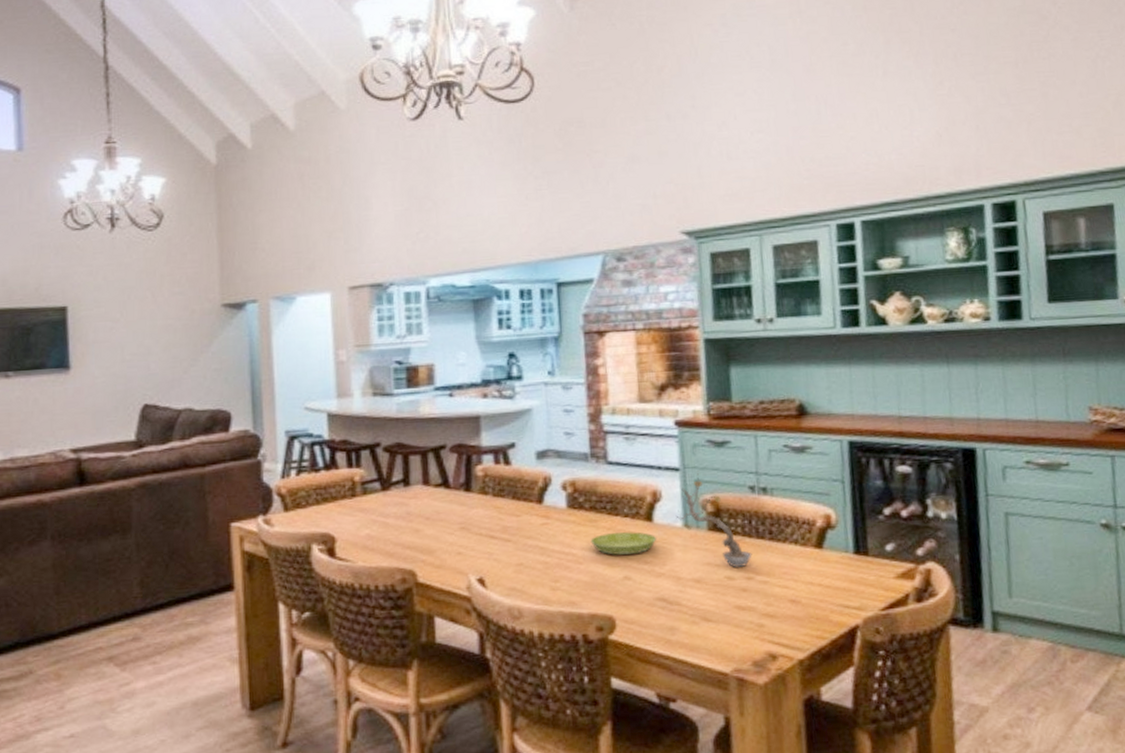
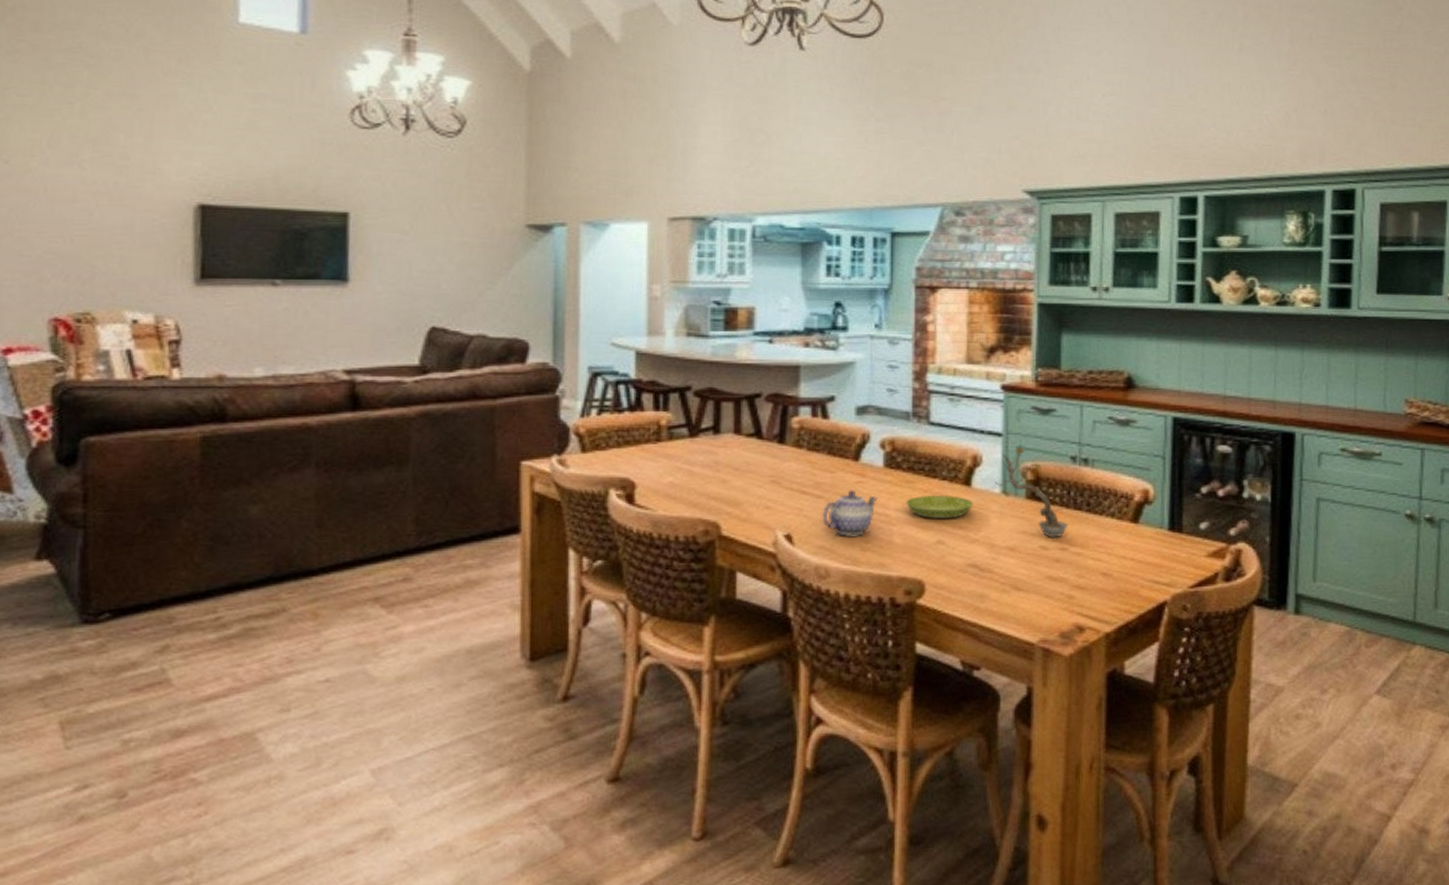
teapot: none [511,531,563,577] -> present [822,490,878,536]

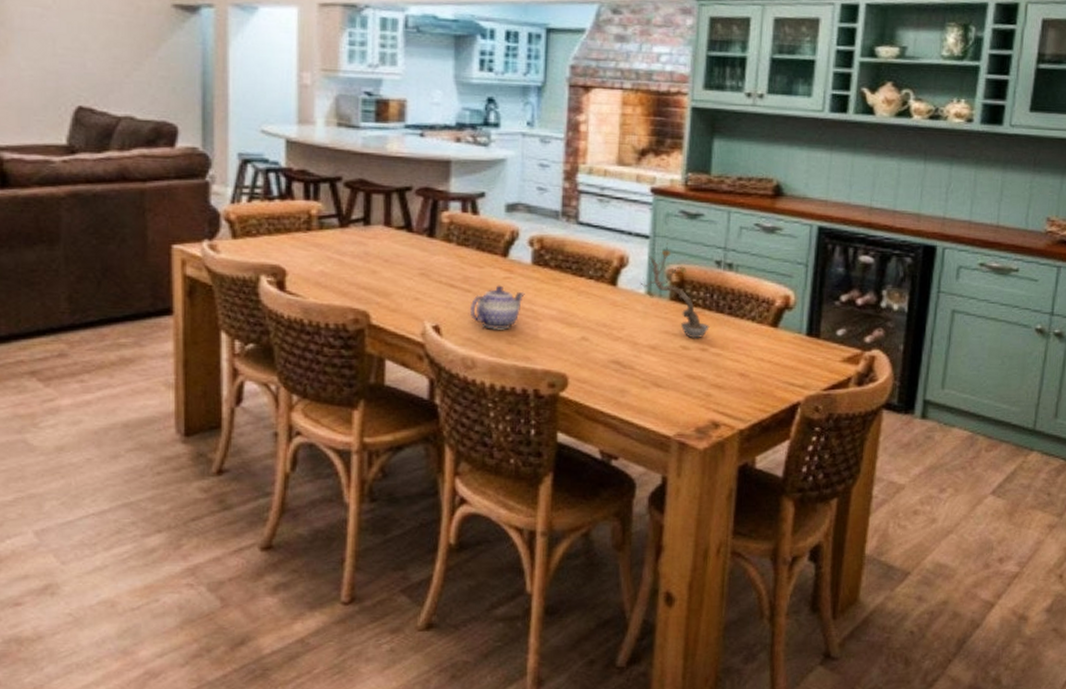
saucer: present [906,496,974,518] -> none [552,293,619,316]

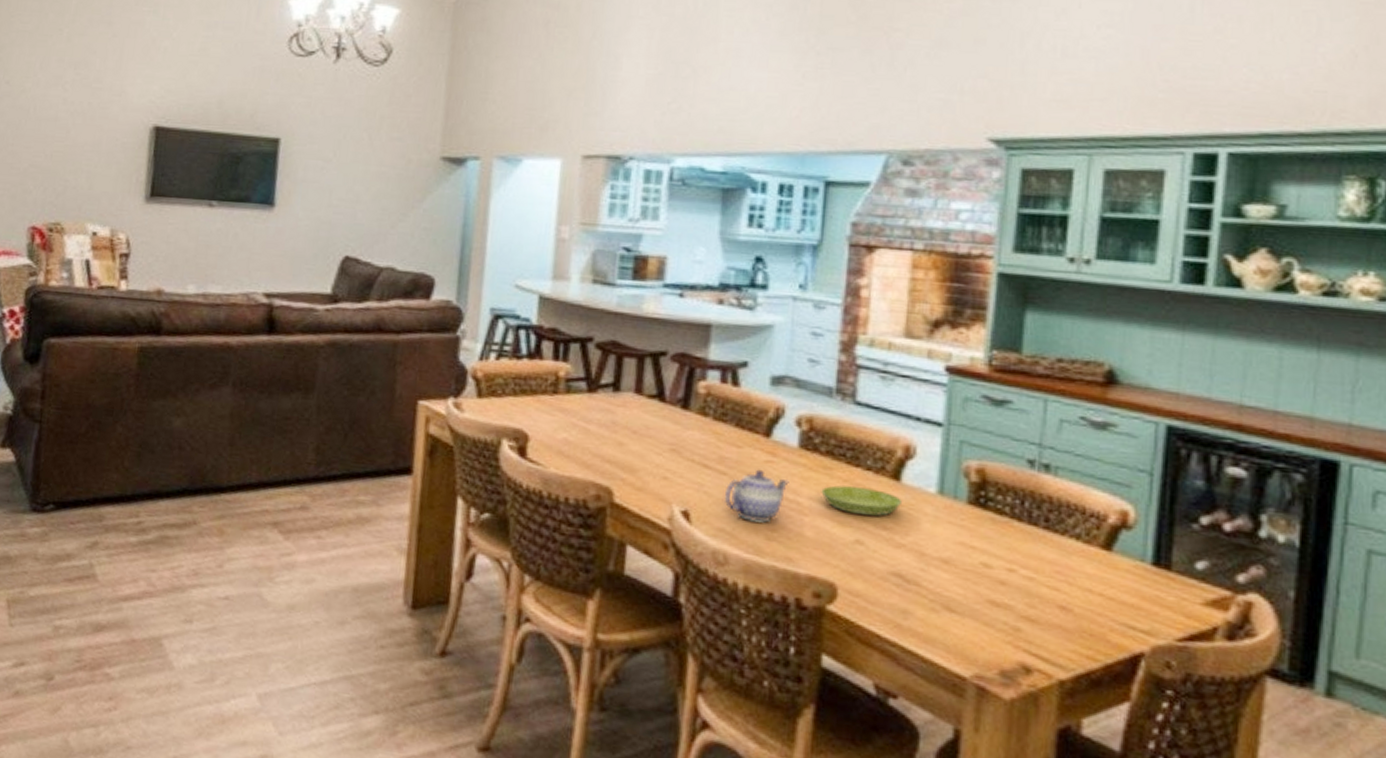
saucer: none [552,293,619,316] -> present [821,485,903,516]
plant: present [640,240,710,339] -> none [929,430,1019,556]

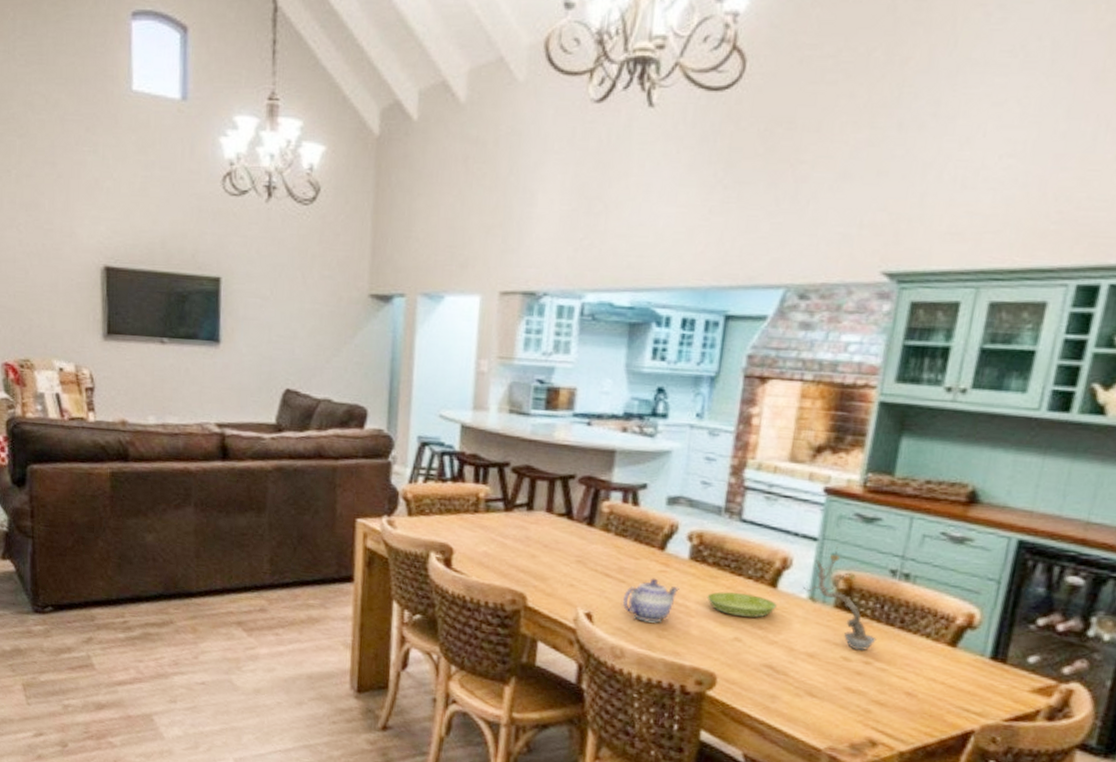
plant: none [929,430,1019,556] -> present [802,544,877,651]

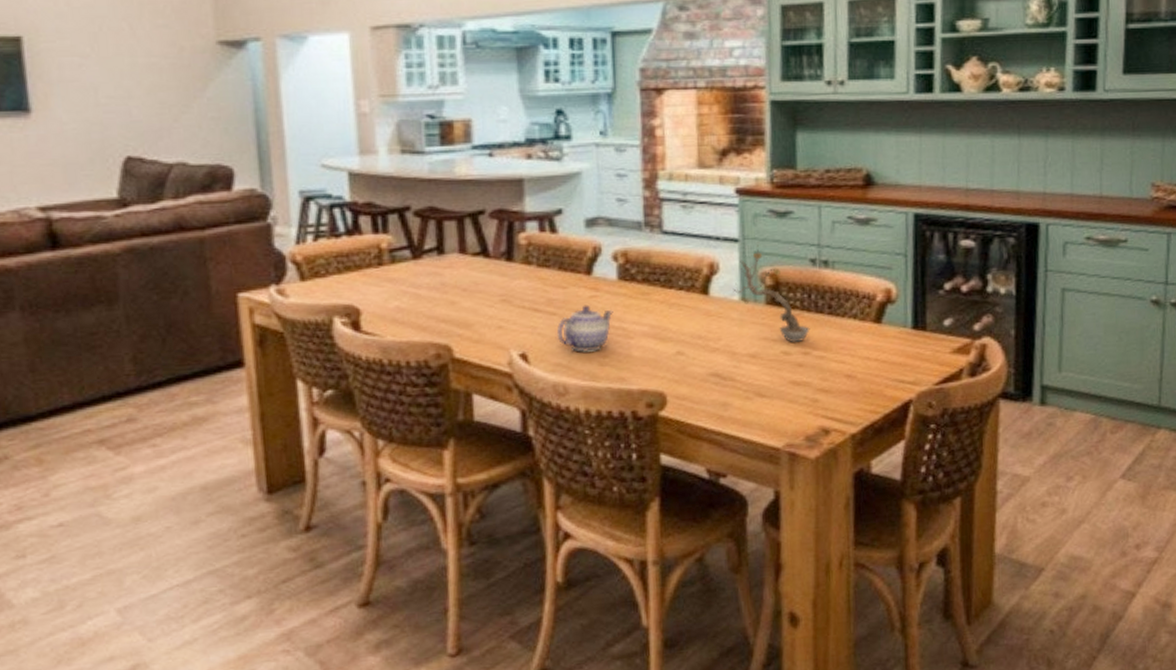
saucer: present [707,591,778,618] -> none [642,305,713,330]

